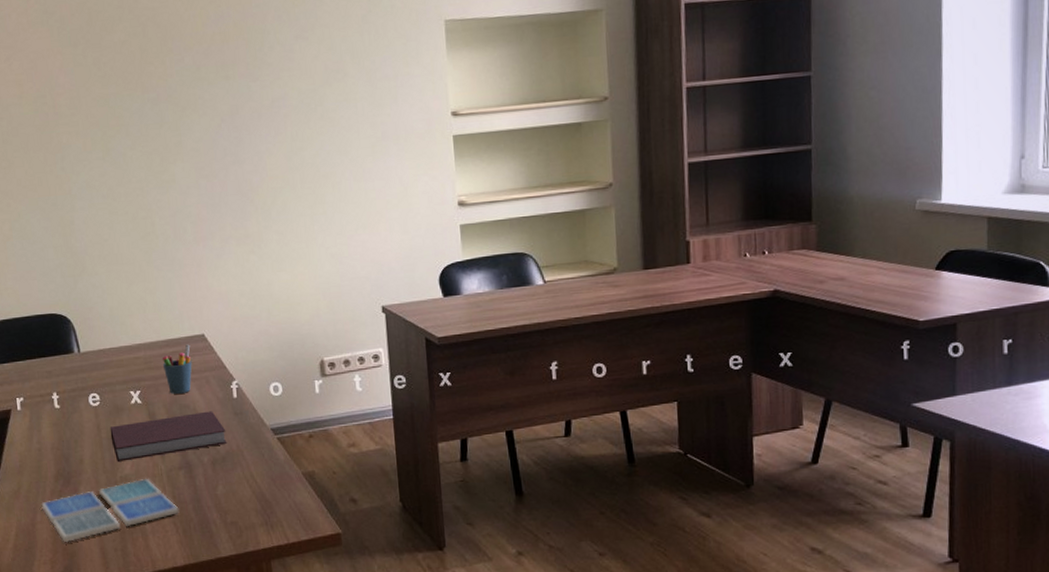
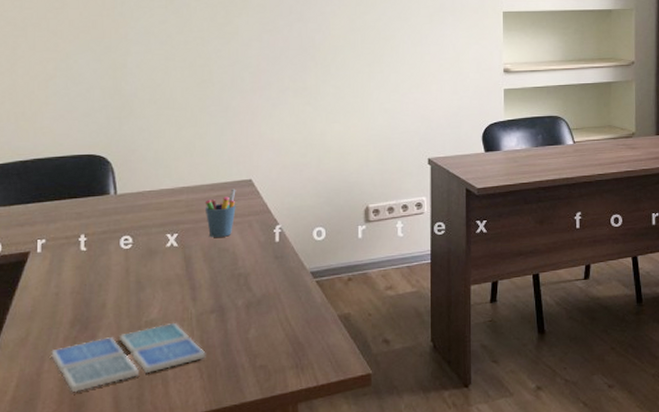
notebook: present [110,411,227,462] -> none [140,254,265,306]

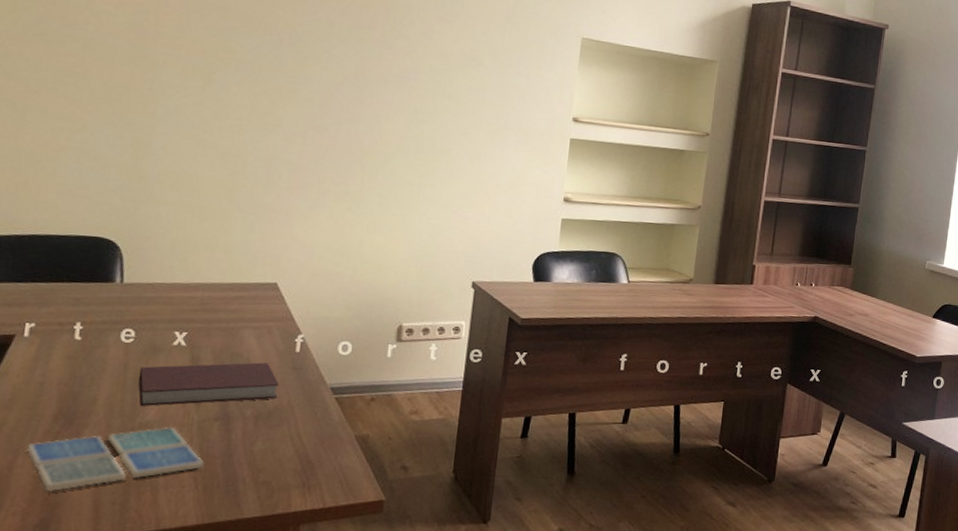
notebook: none [140,254,265,306] -> present [138,362,280,406]
pen holder: present [204,189,236,237] -> none [221,291,259,341]

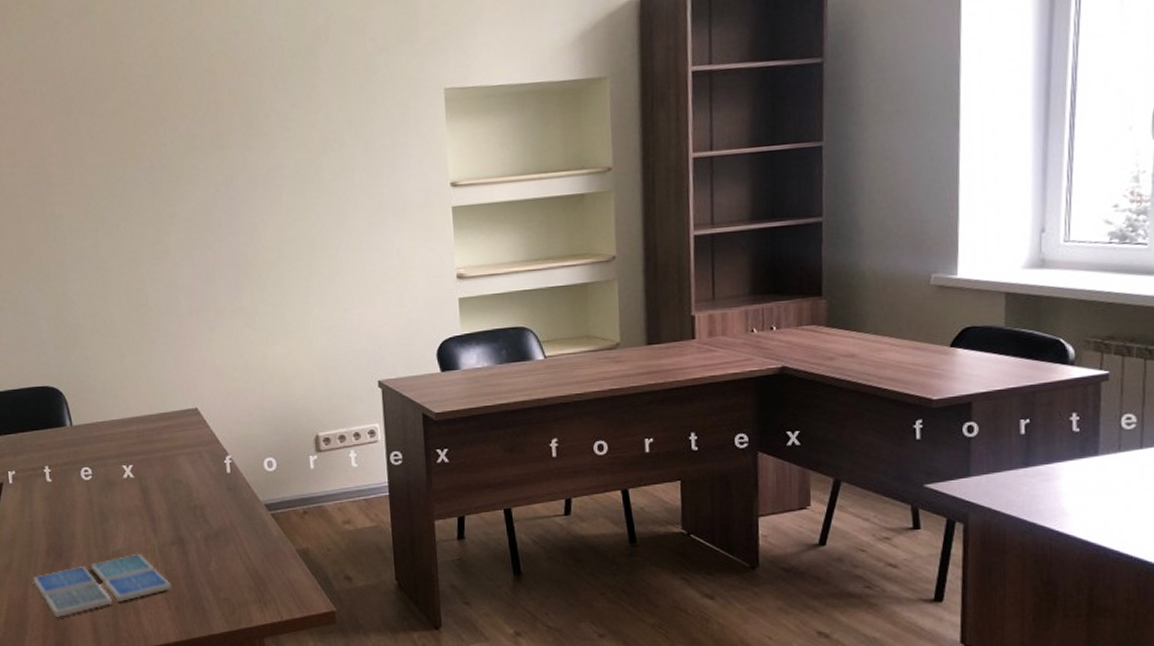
notebook: present [138,362,280,406] -> none [102,486,221,536]

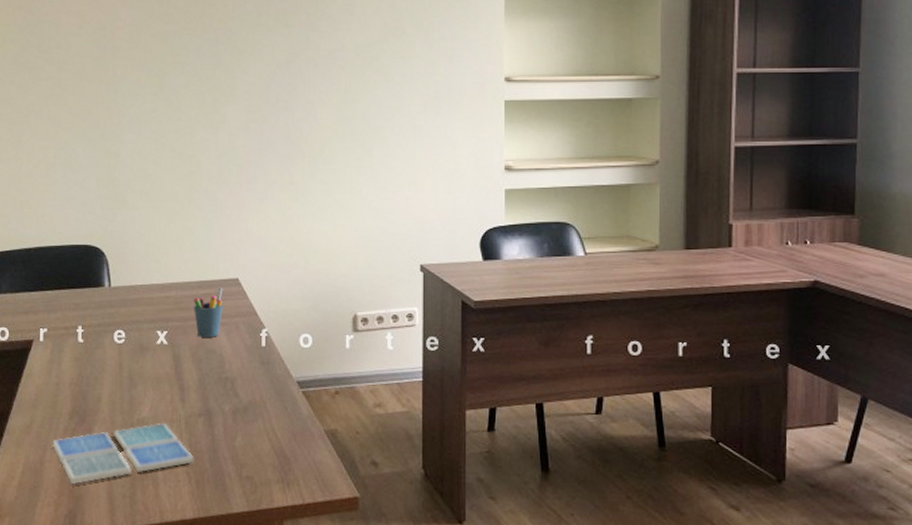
pen holder: none [154,418,186,469] -> present [193,287,223,338]

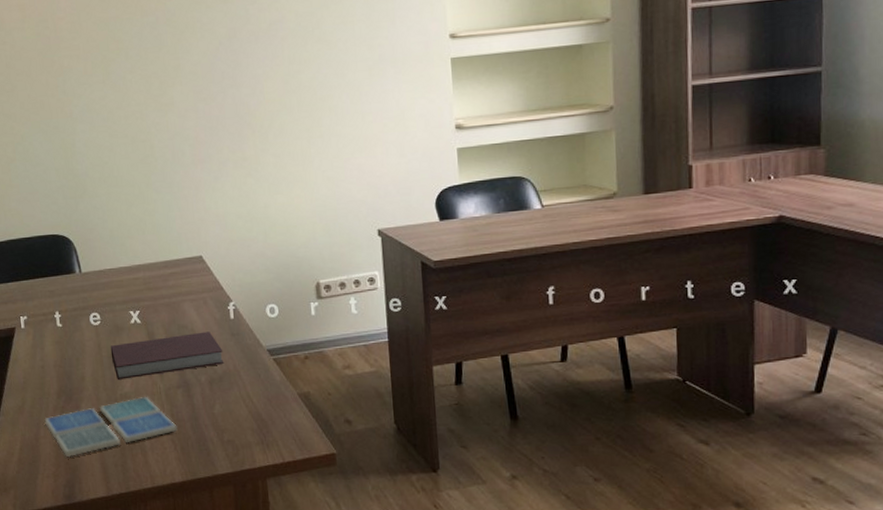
notebook: none [132,358,251,403] -> present [110,331,224,380]
pen holder: present [193,287,223,338] -> none [160,265,190,314]

